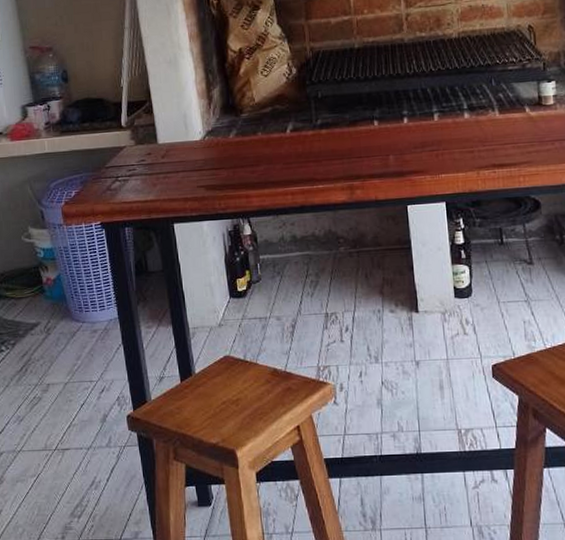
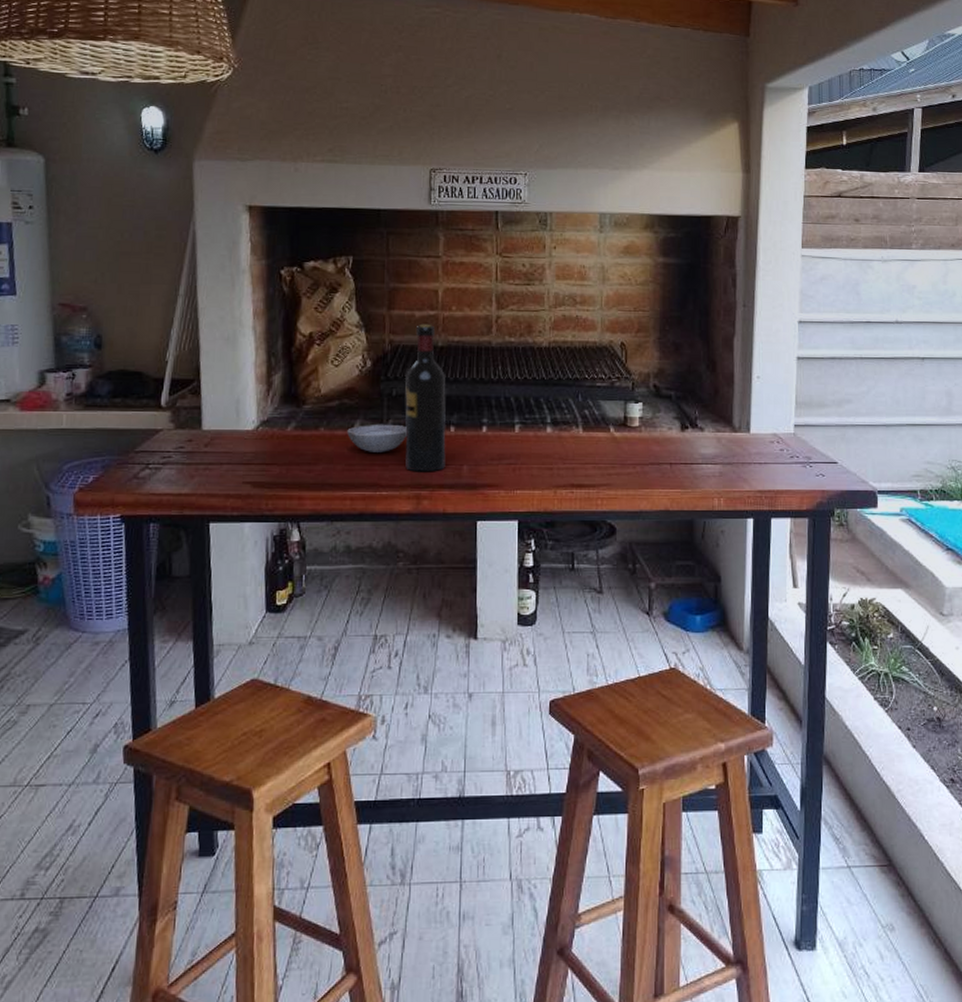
bowl: none [282,123,335,151] -> present [347,424,407,452]
wine bottle: none [328,28,373,165] -> present [405,323,447,472]

